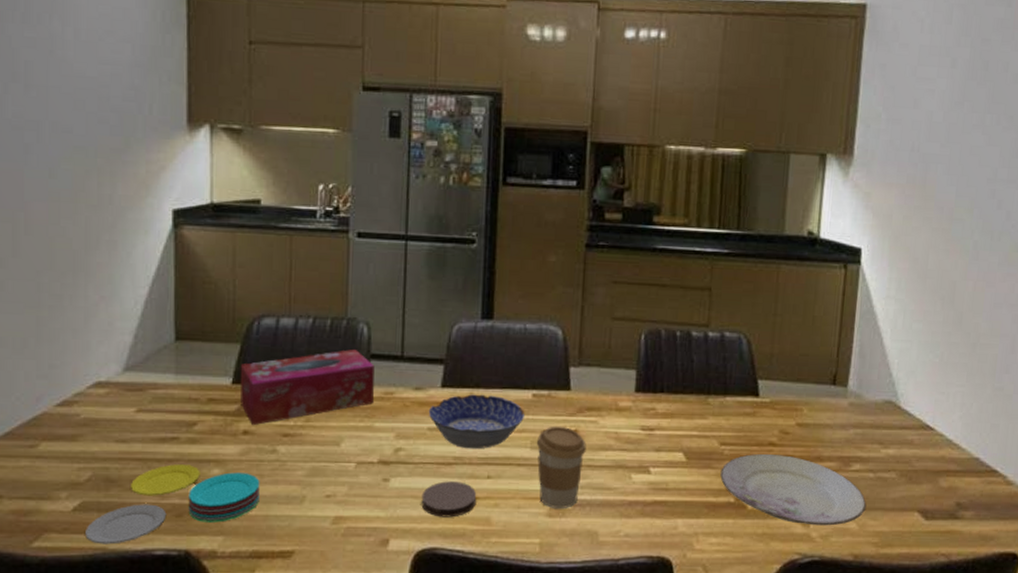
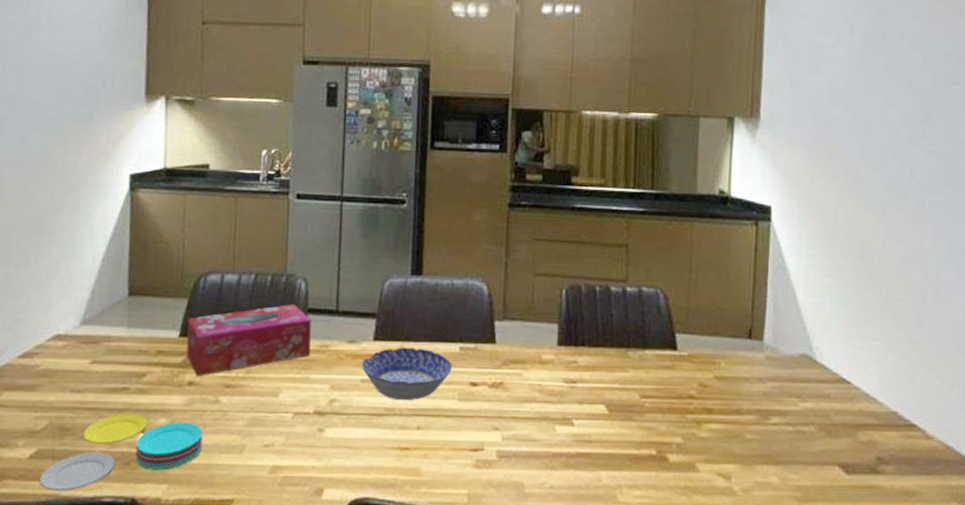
coaster: present [421,481,477,518] -> none [354,432,407,468]
coffee cup: present [536,426,586,508] -> none [463,378,512,460]
plate: present [720,453,867,526] -> none [642,406,787,479]

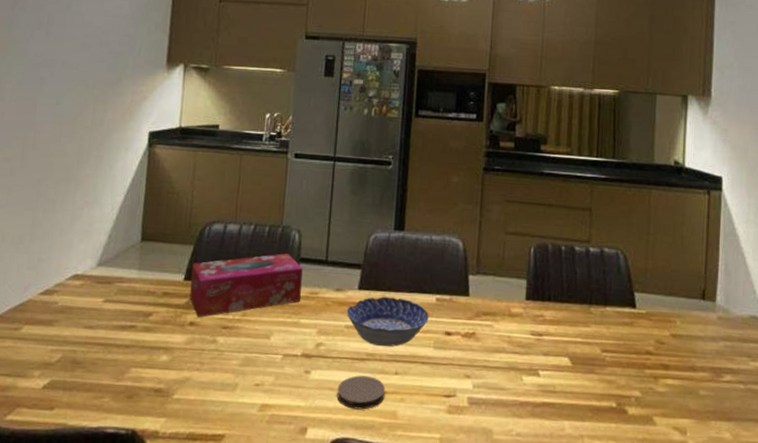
plate: present [40,414,203,491] -> none [50,350,200,421]
coaster: none [354,432,407,468] -> present [337,375,386,410]

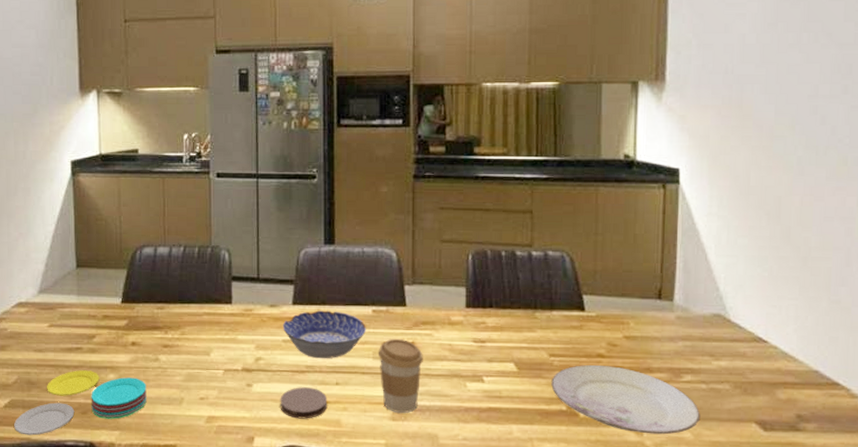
plate: none [50,350,200,421] -> present [14,370,147,436]
tissue box: present [189,253,303,317] -> none [127,273,237,337]
coffee cup: none [438,328,483,406] -> present [378,338,423,413]
plate: none [603,361,739,435] -> present [551,364,701,435]

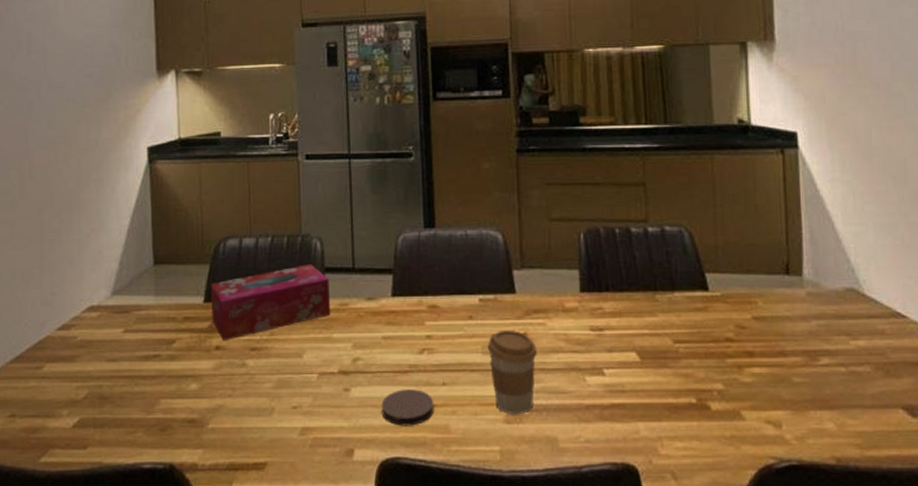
plate: present [14,370,147,436] -> none [84,380,233,459]
tissue box: none [127,273,237,337] -> present [210,264,331,340]
bowl: present [282,310,367,359] -> none [381,301,474,356]
plate: present [551,364,701,435] -> none [678,350,843,426]

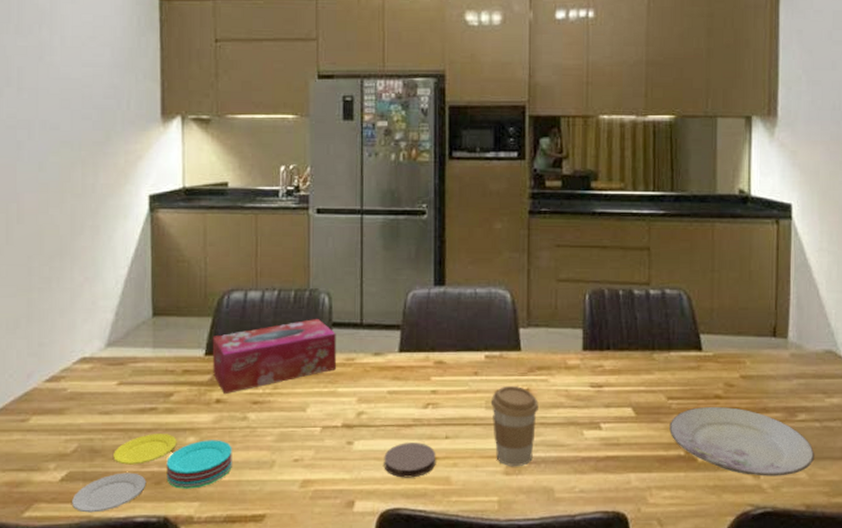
plate: none [84,380,233,459] -> present [72,434,232,513]
plate: none [678,350,843,426] -> present [669,406,815,476]

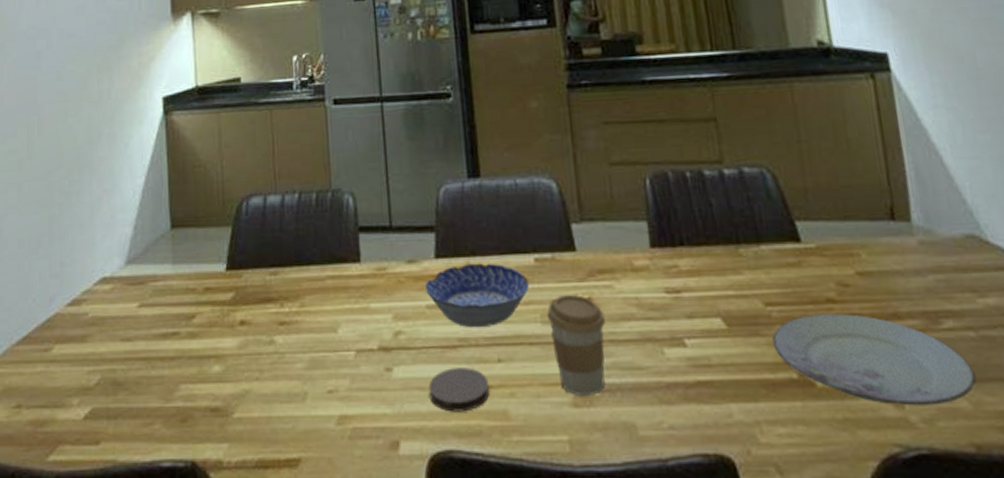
plate: present [72,434,232,513] -> none [96,362,261,456]
tissue box: present [212,319,337,394] -> none [232,223,368,314]
bowl: none [387,357,479,411] -> present [424,263,530,328]

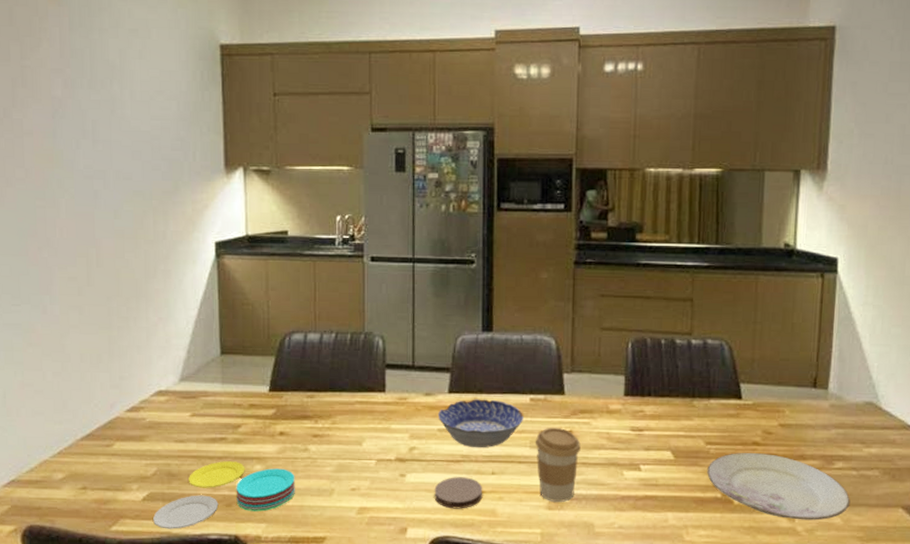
plate: none [96,362,261,456] -> present [153,461,295,529]

